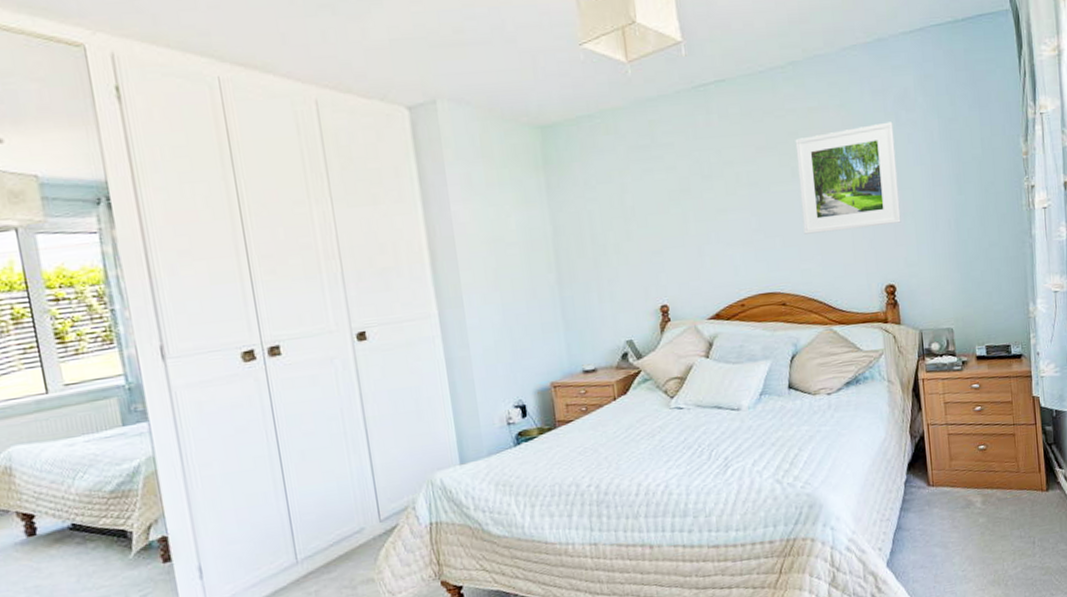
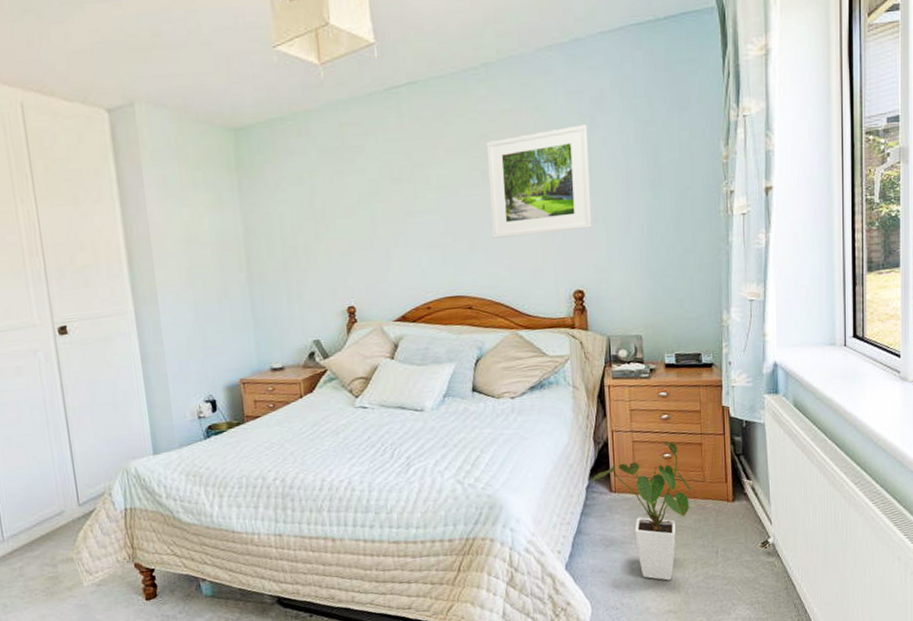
house plant: none [909,432,1008,574] -> present [591,440,692,581]

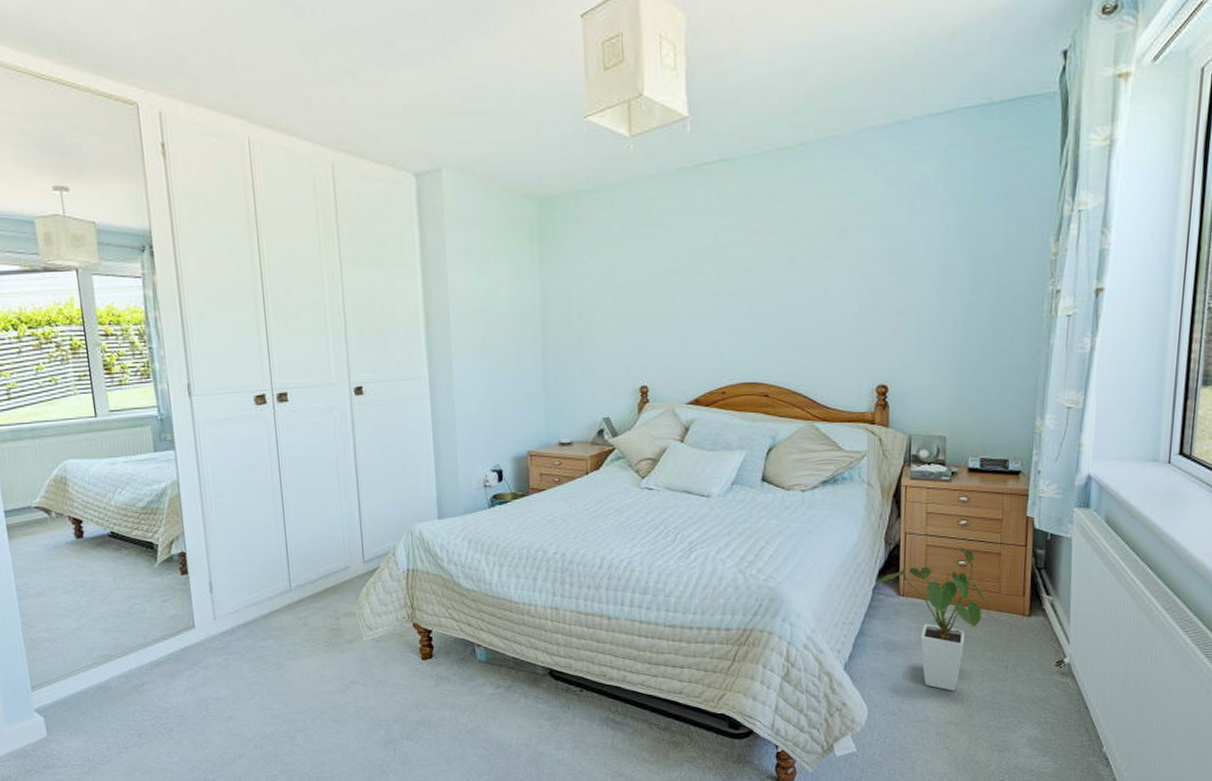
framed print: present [486,124,592,238] -> none [795,211,906,326]

